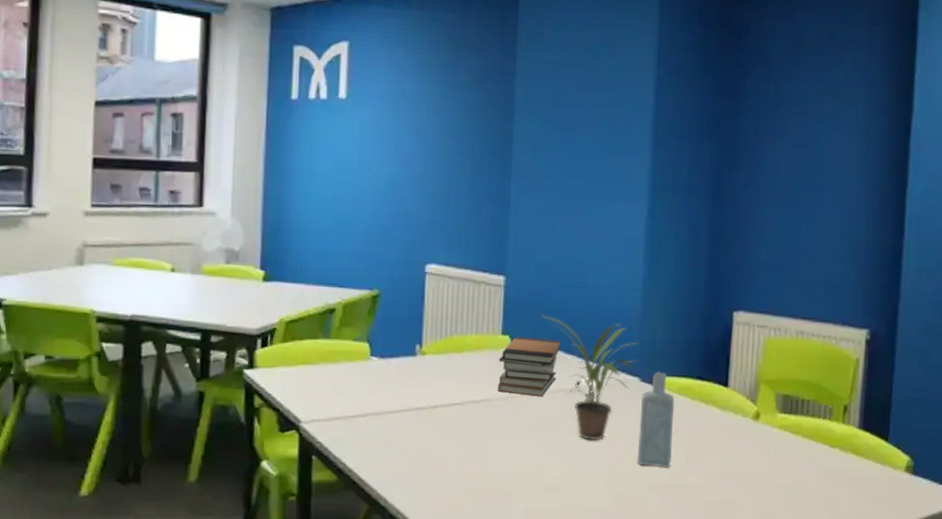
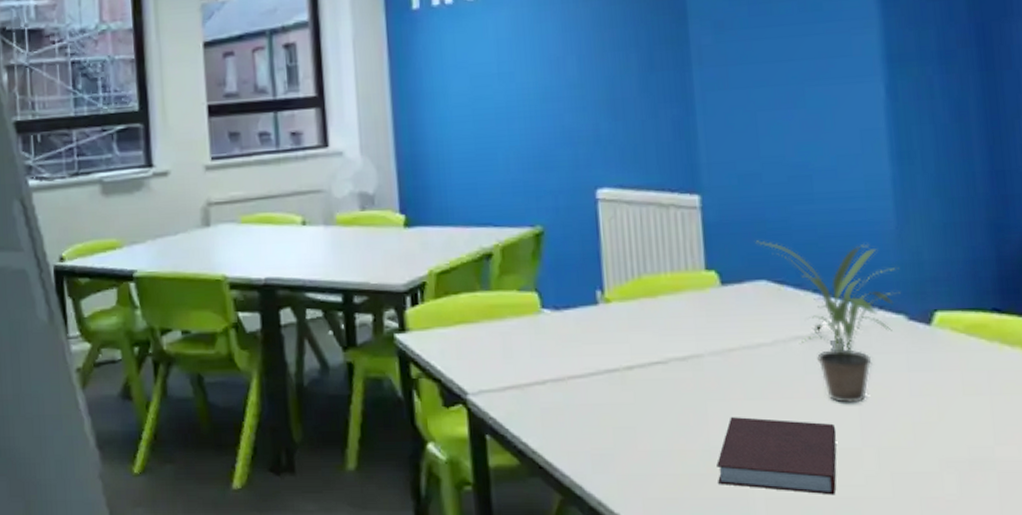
notebook: none [491,448,581,508] -> present [717,417,837,495]
book stack: present [498,336,562,397] -> none [705,270,789,349]
bottle: present [637,371,675,467] -> none [911,305,970,437]

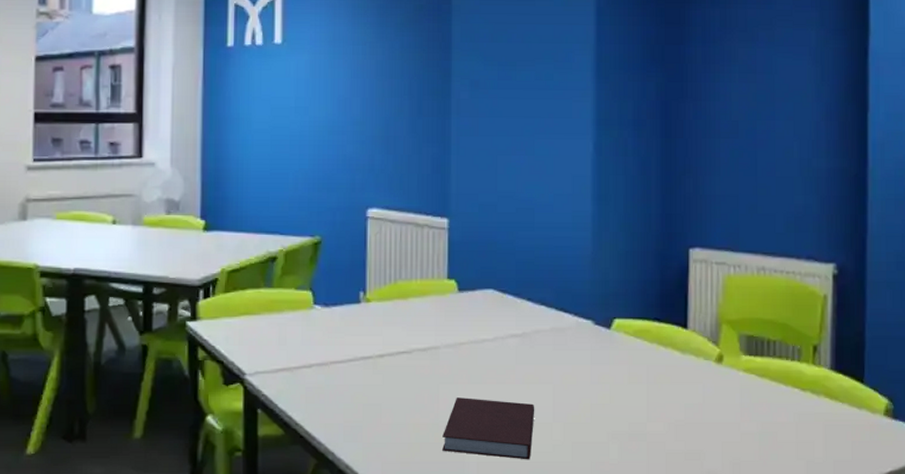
potted plant: present [755,240,900,403] -> none [487,257,592,388]

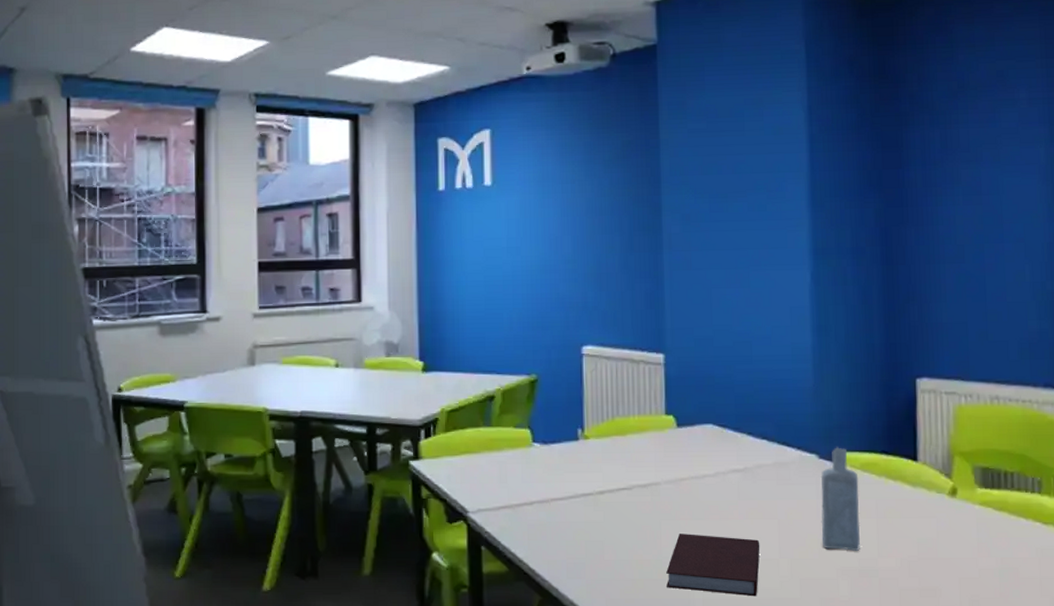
bottle: none [594,314,632,415] -> present [820,447,860,551]

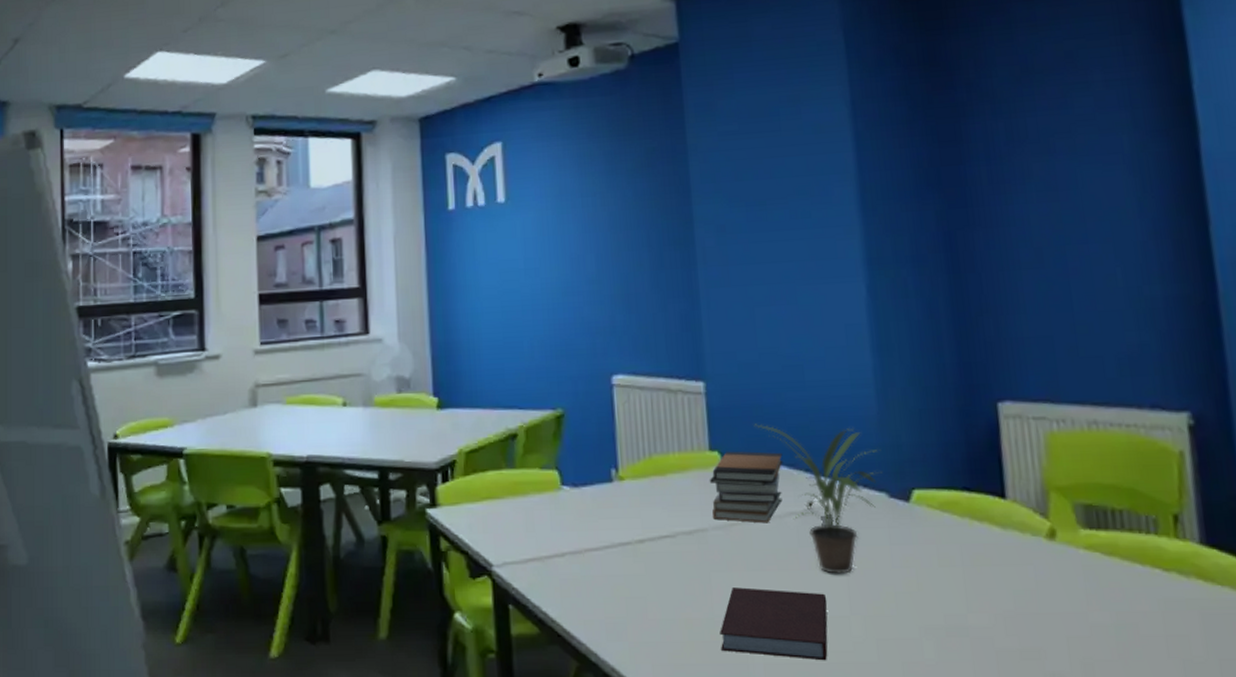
book stack: none [663,415,729,479] -> present [709,451,783,523]
potted plant: none [705,392,814,523] -> present [754,424,882,574]
bottle: present [820,447,860,551] -> none [892,484,945,606]

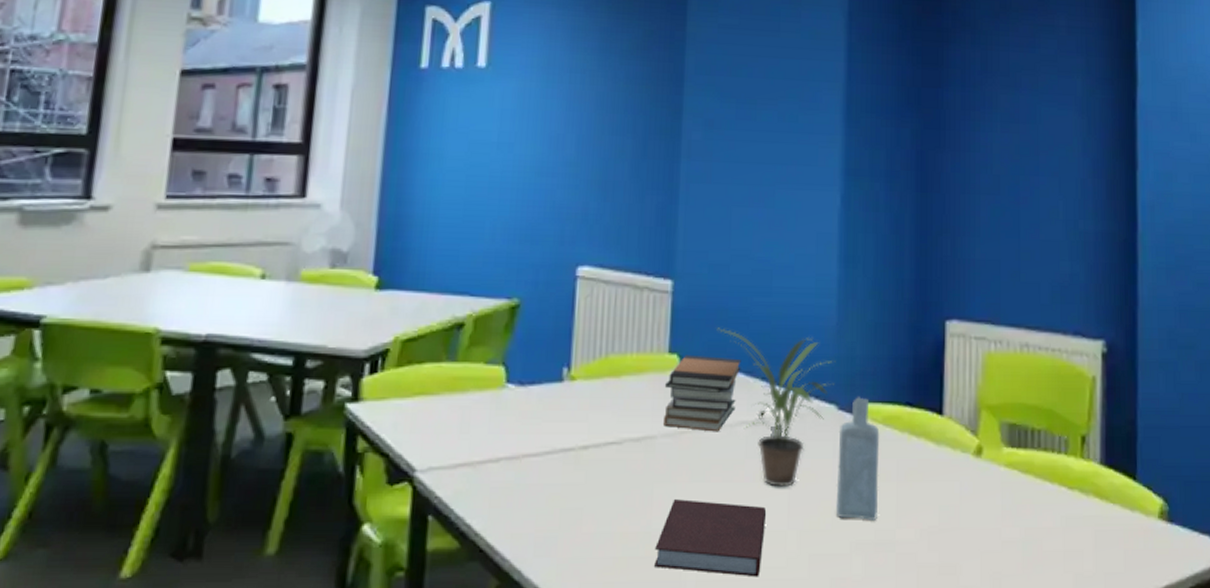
bottle: none [892,484,945,606] -> present [835,397,880,520]

